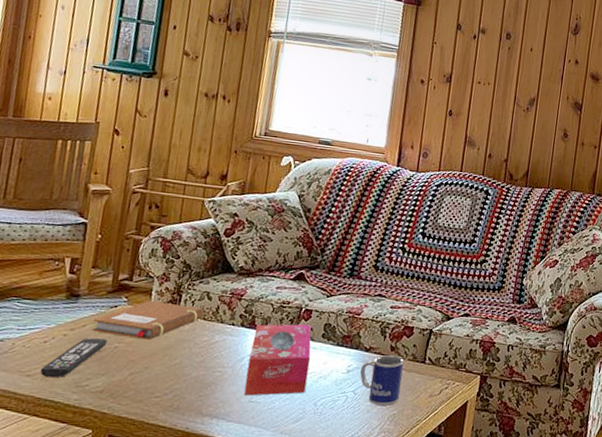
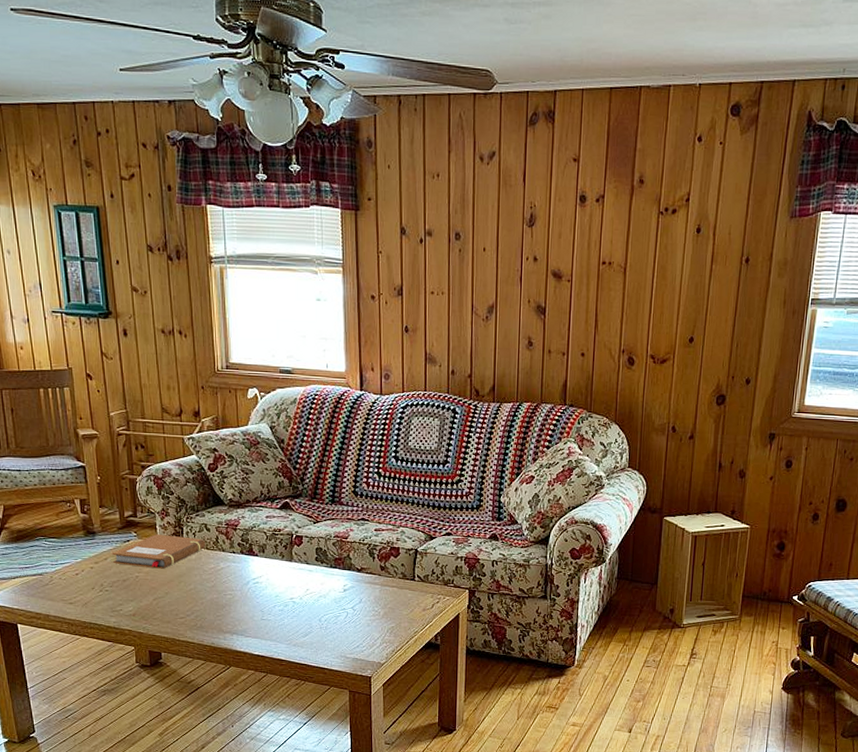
remote control: present [40,338,108,378] -> none [79,569,129,605]
tissue box: present [244,324,312,396] -> none [254,549,309,615]
mug: present [359,354,404,406] -> none [355,574,396,620]

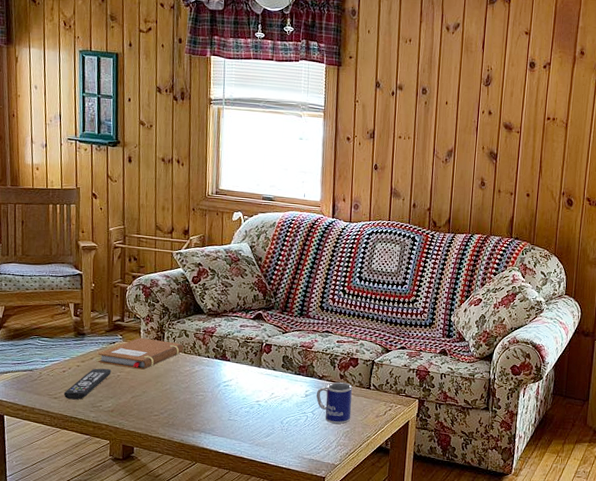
remote control: none [79,569,129,605] -> present [63,368,112,400]
mug: none [355,574,396,620] -> present [316,382,352,424]

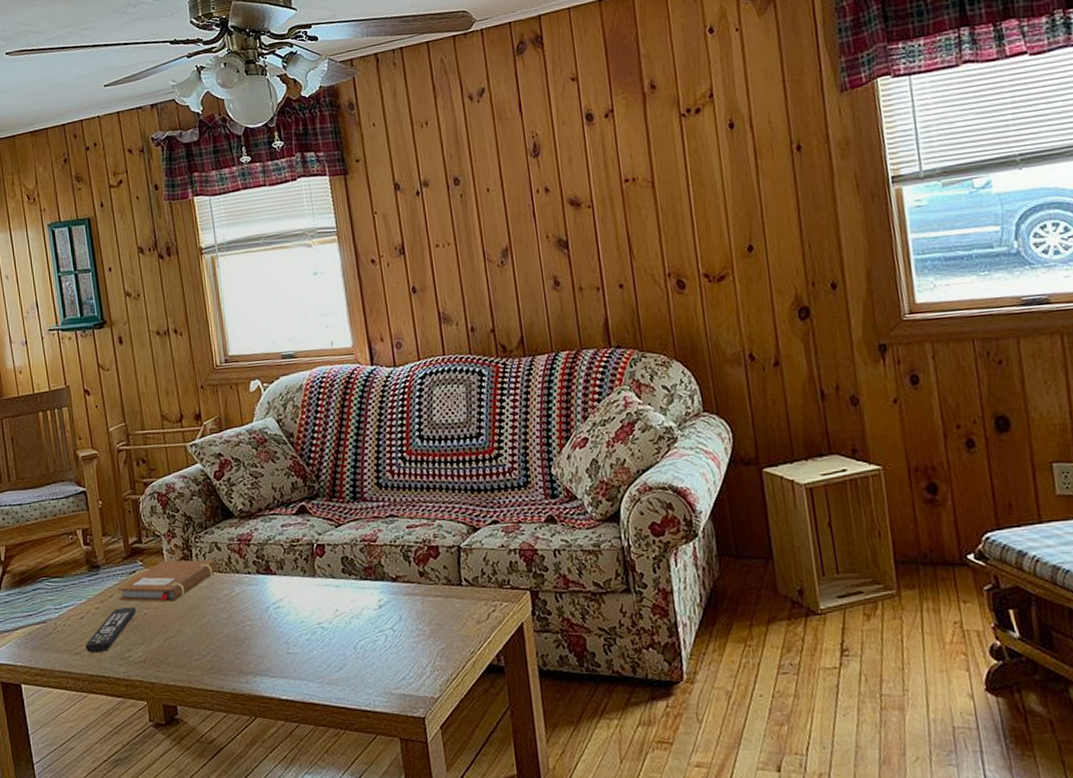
mug: present [316,382,352,424] -> none [392,581,444,641]

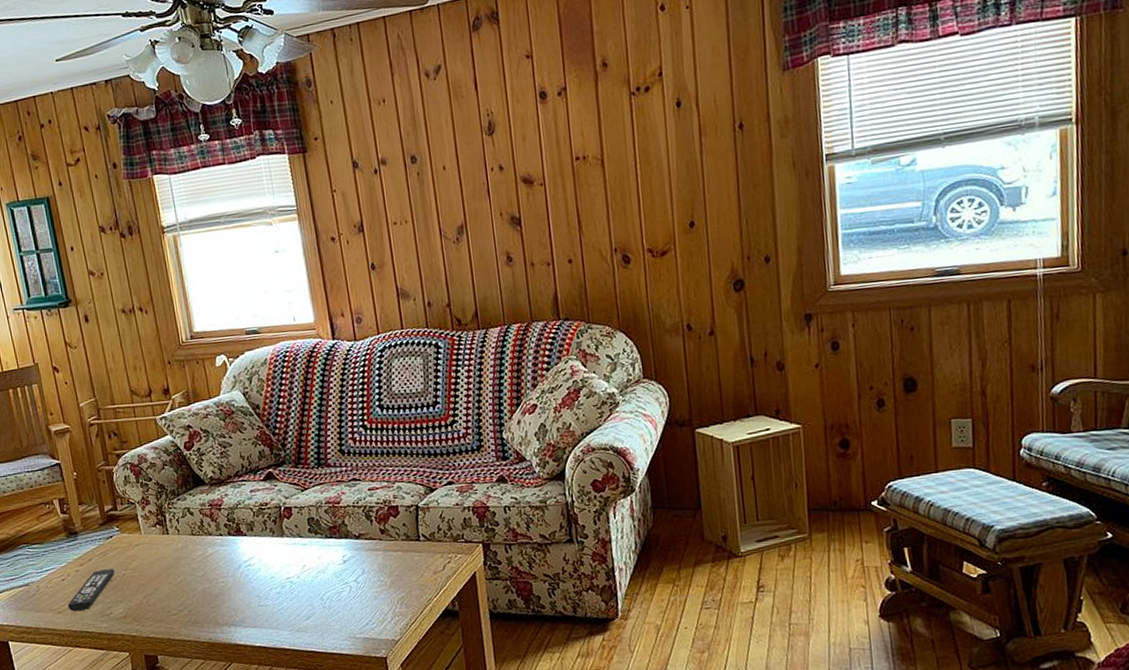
notebook: present [117,560,218,602] -> none [96,524,191,564]

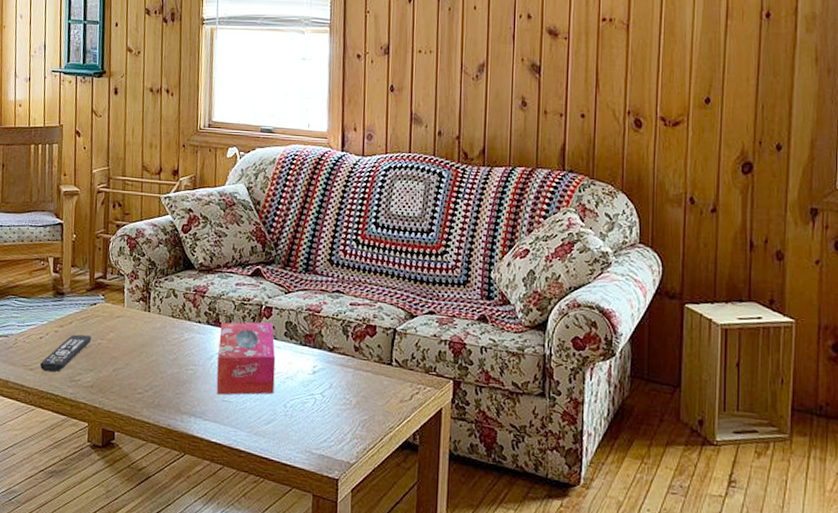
tissue box: none [242,521,308,601] -> present [216,322,276,395]

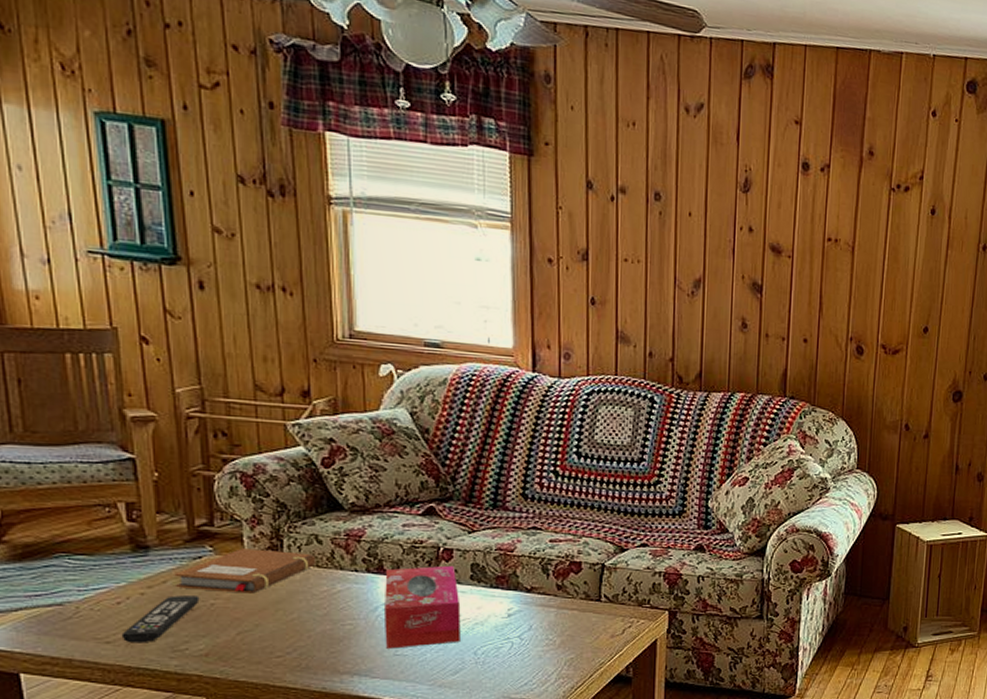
notebook: none [77,298,172,337] -> present [174,549,316,594]

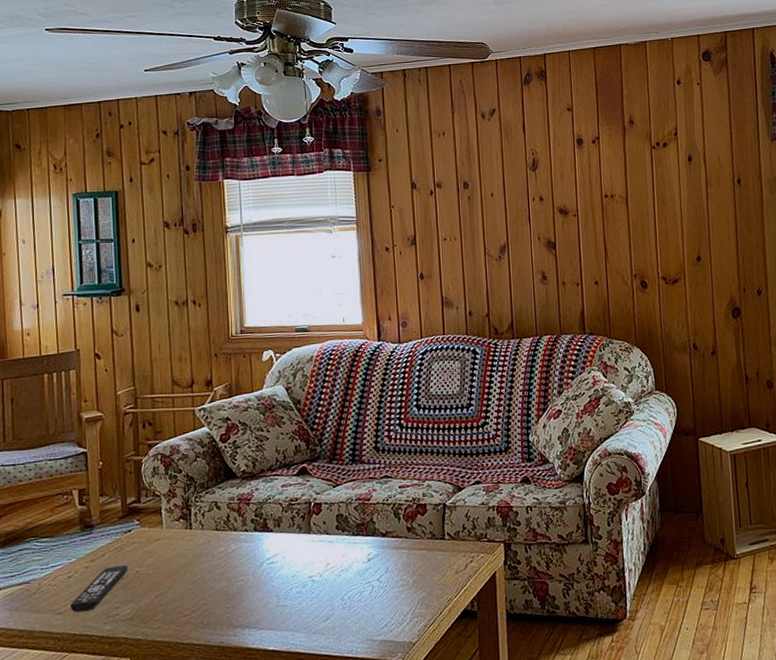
notebook: present [174,549,316,594] -> none [110,519,216,560]
tissue box: present [385,565,461,649] -> none [269,518,330,601]

